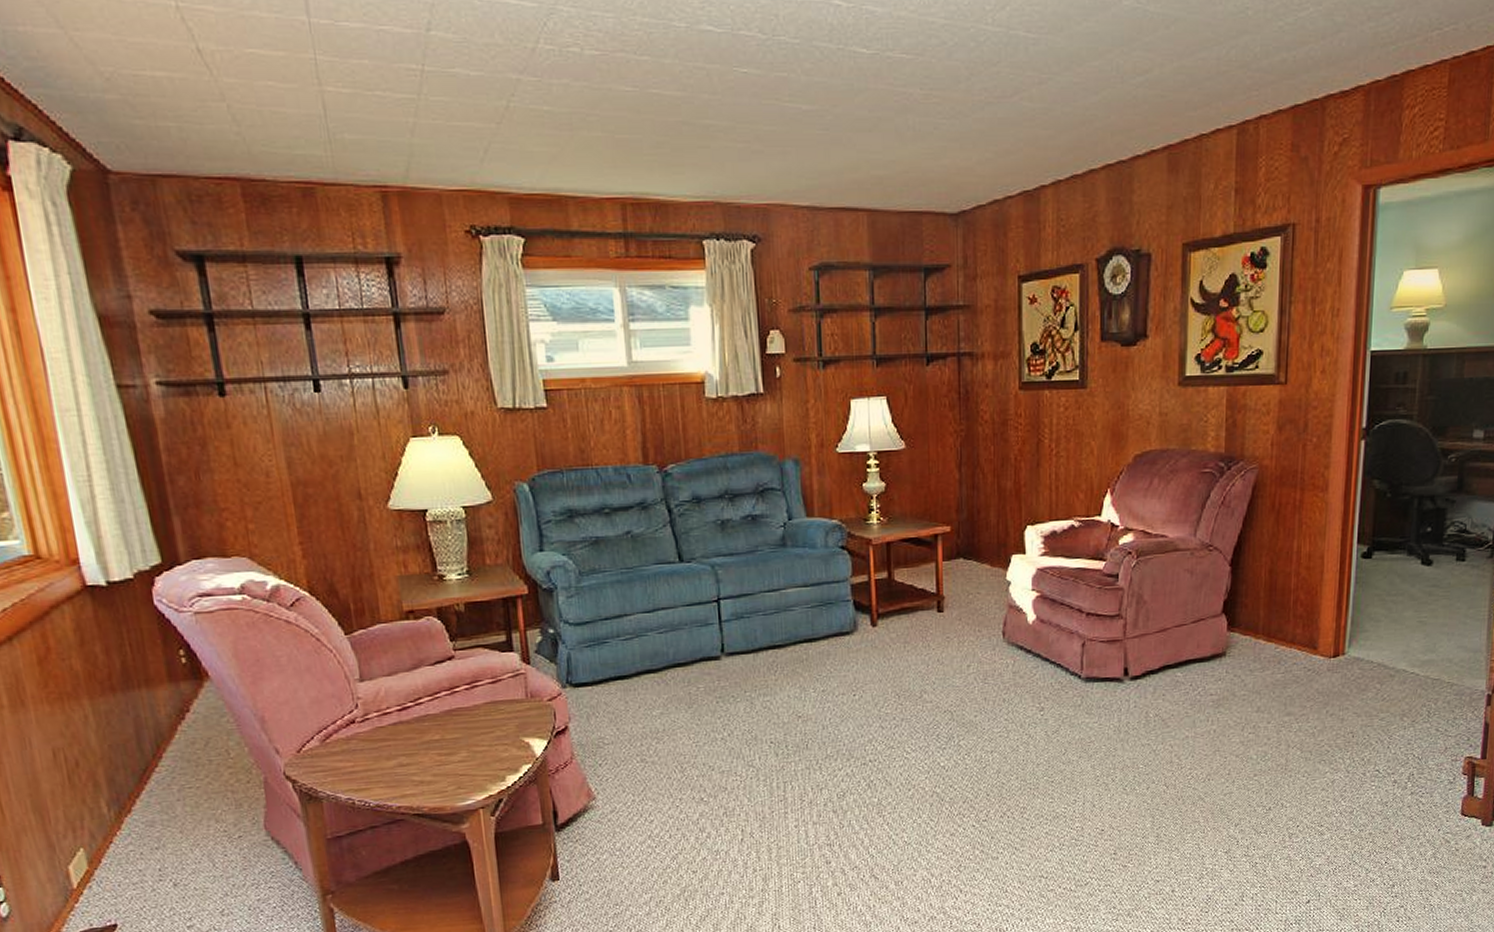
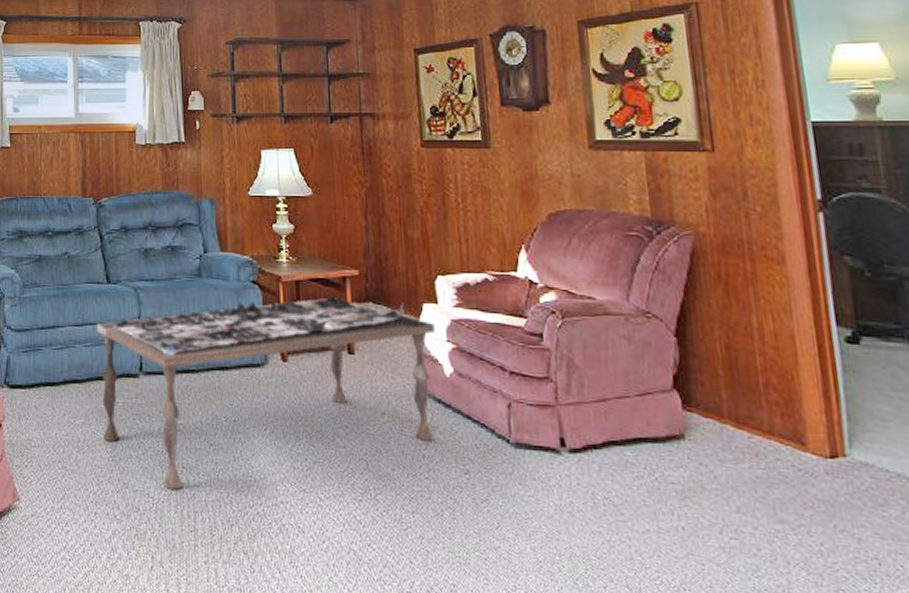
coffee table: none [669,555,1021,765] -> present [96,296,435,490]

